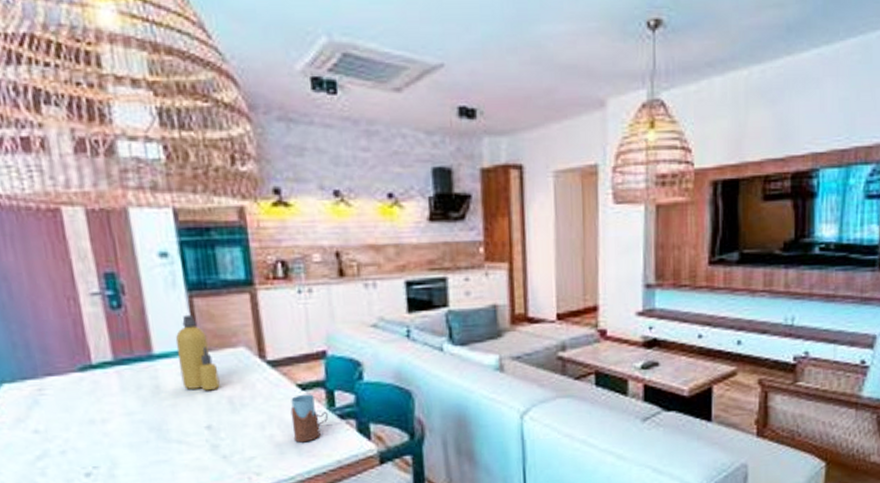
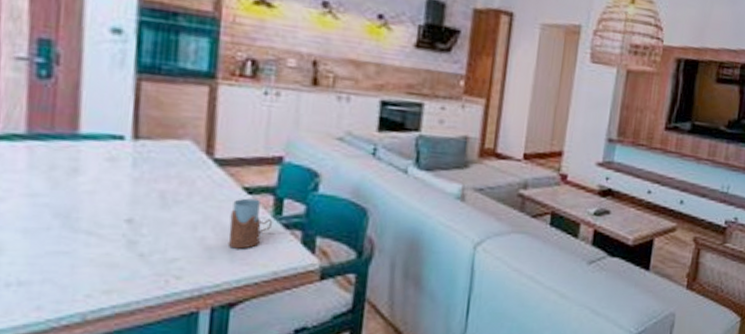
bottle: present [175,314,220,391] -> none [107,97,155,182]

